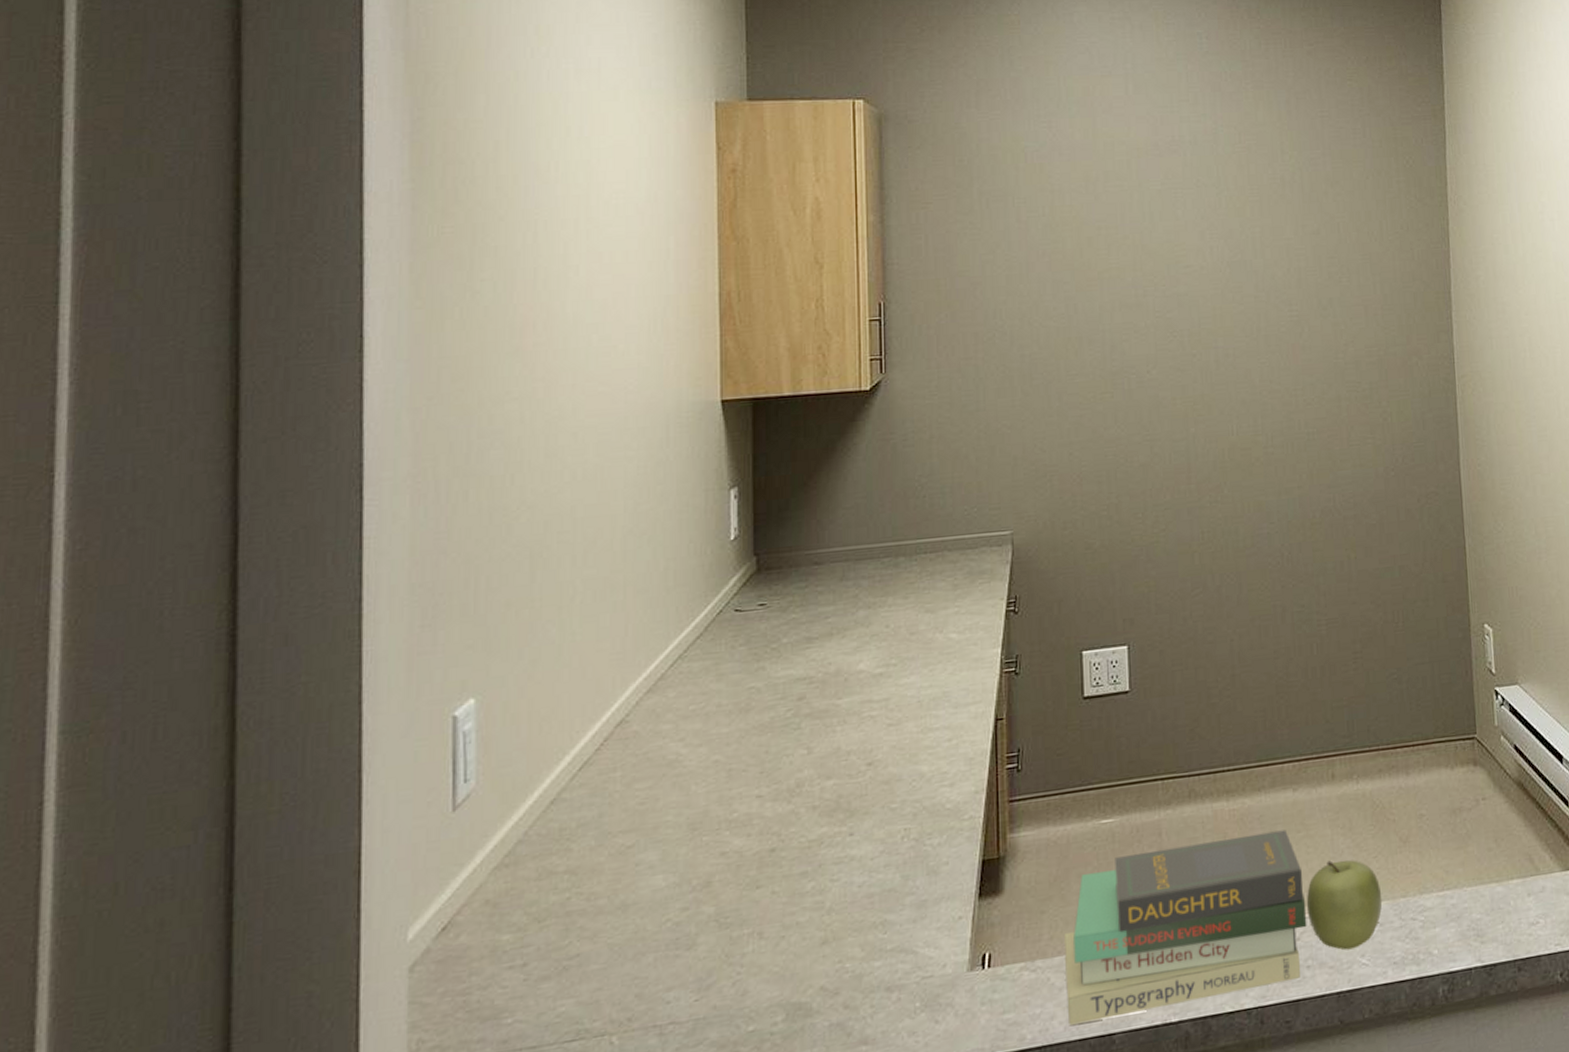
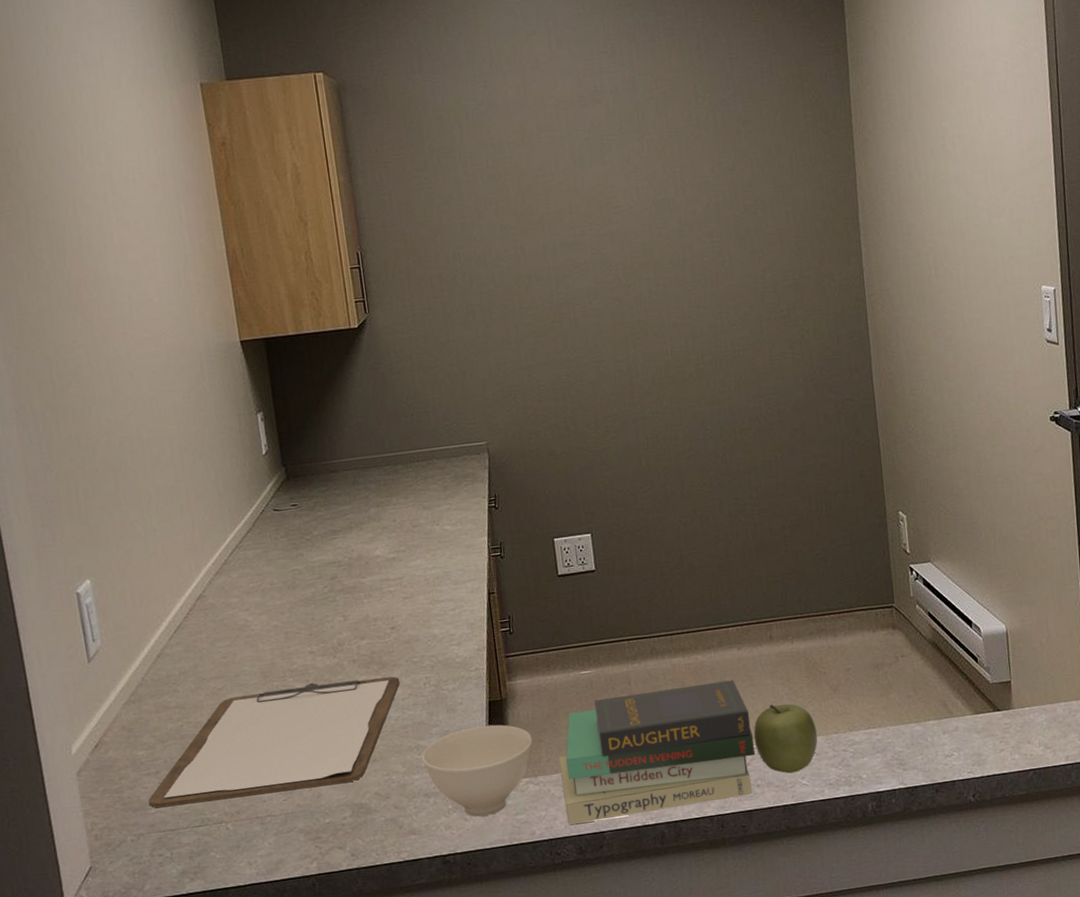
clipboard: none [505,828,871,1016] -> present [148,676,400,808]
bowl: none [887,890,1034,1018] -> present [421,724,533,817]

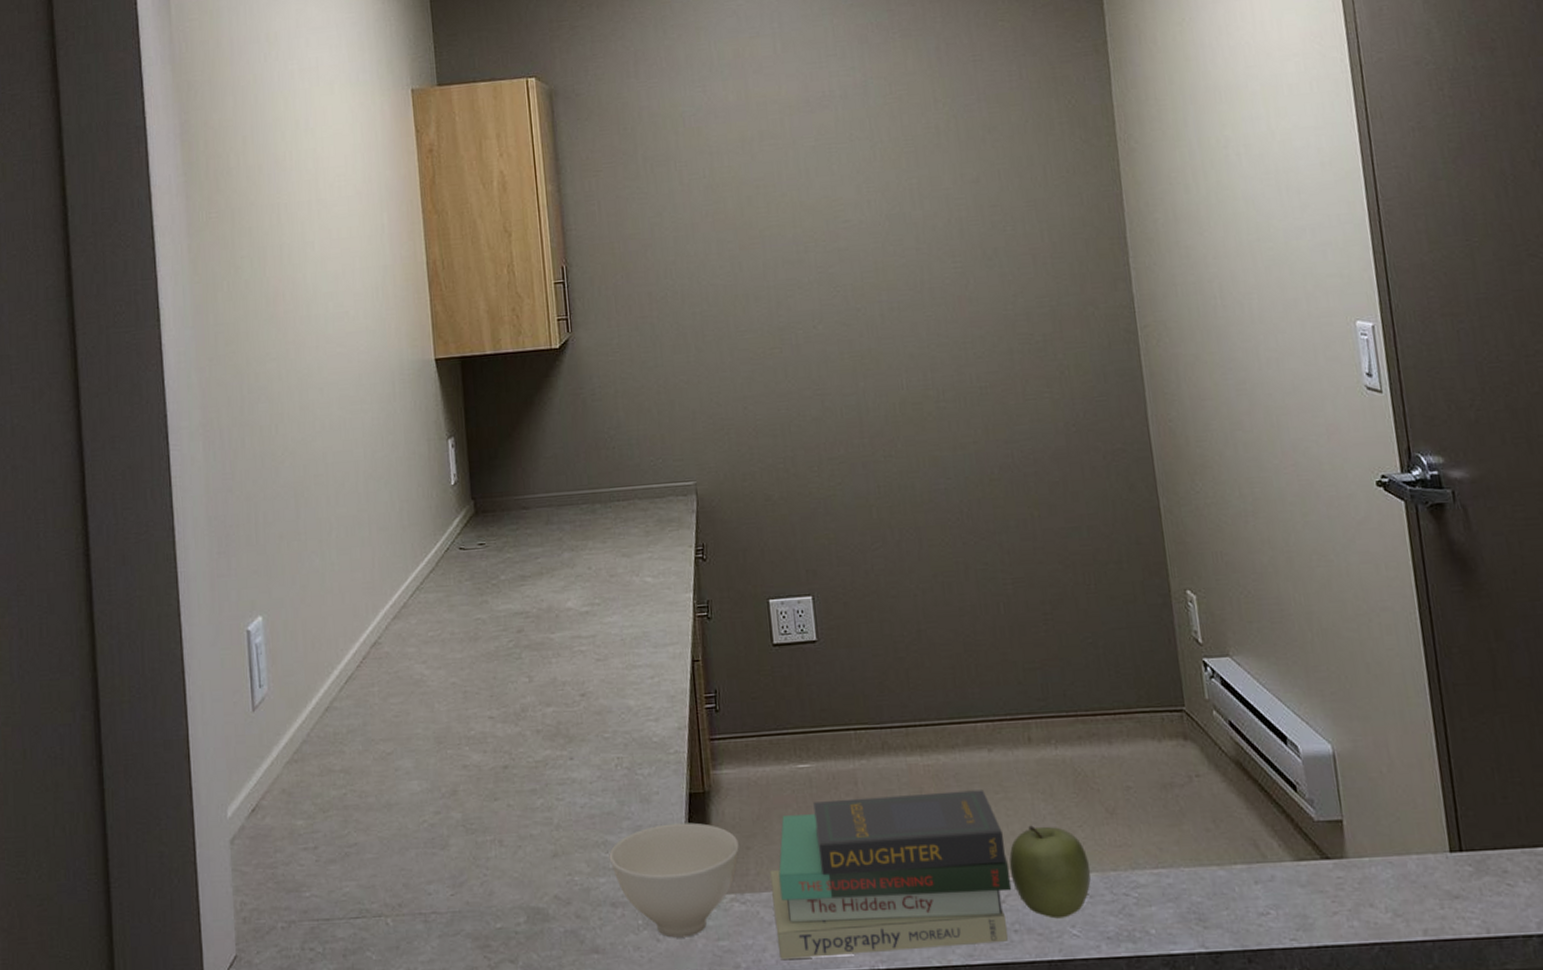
clipboard: present [148,676,400,808] -> none [303,753,588,891]

